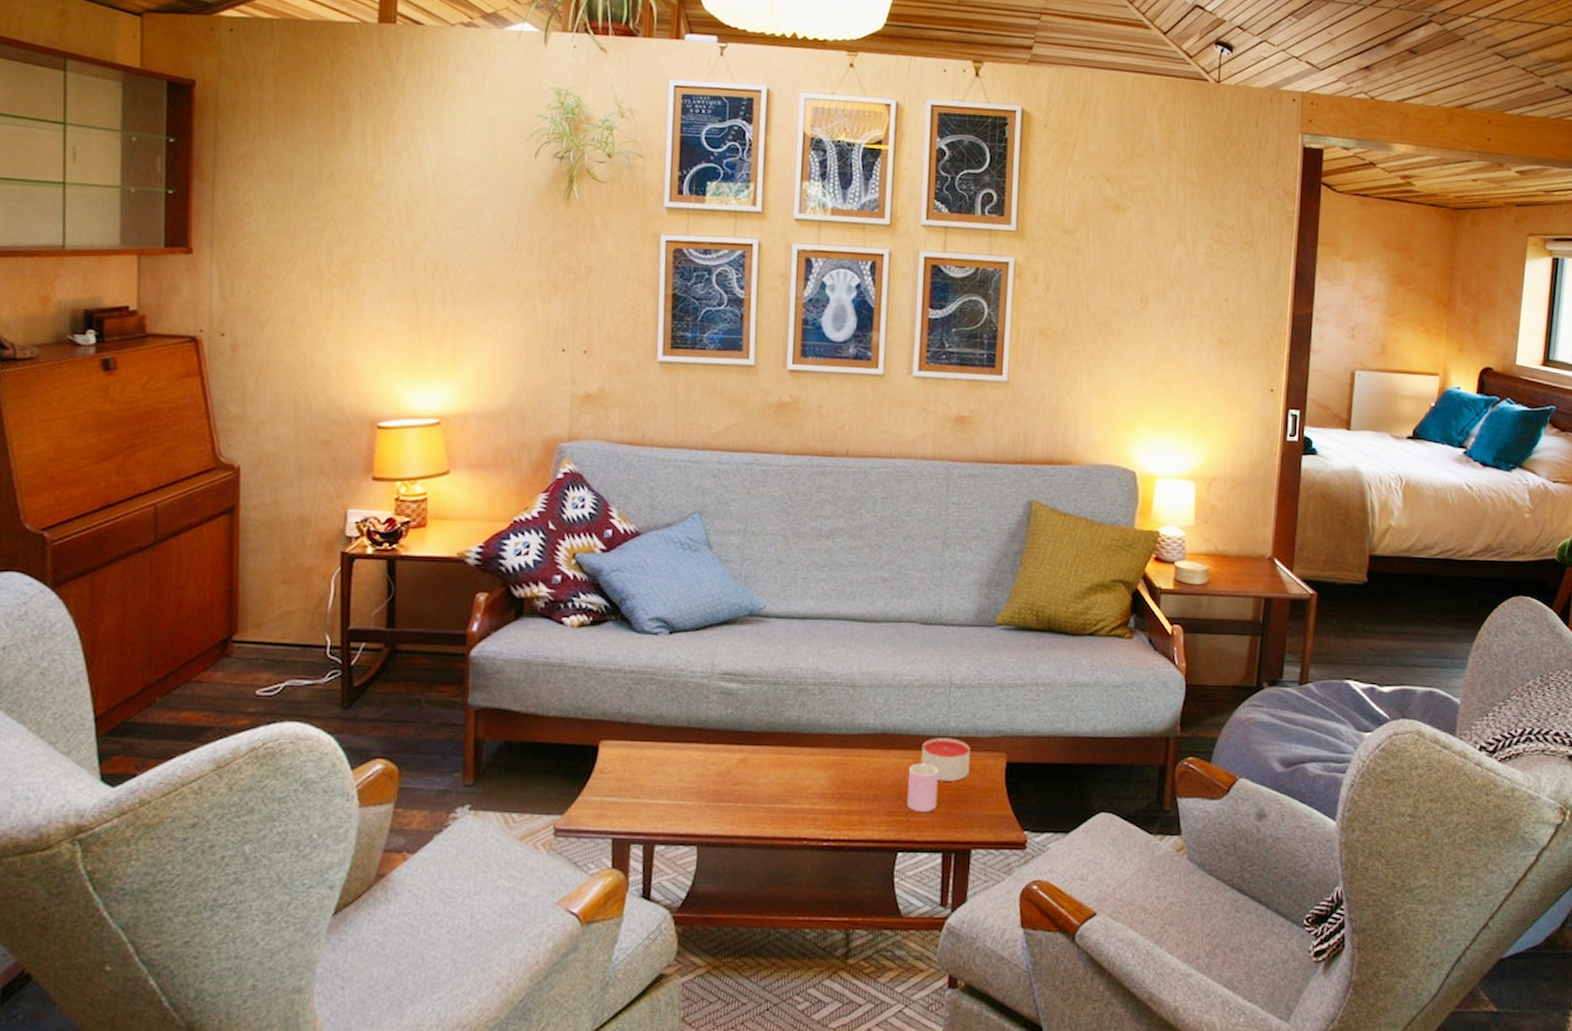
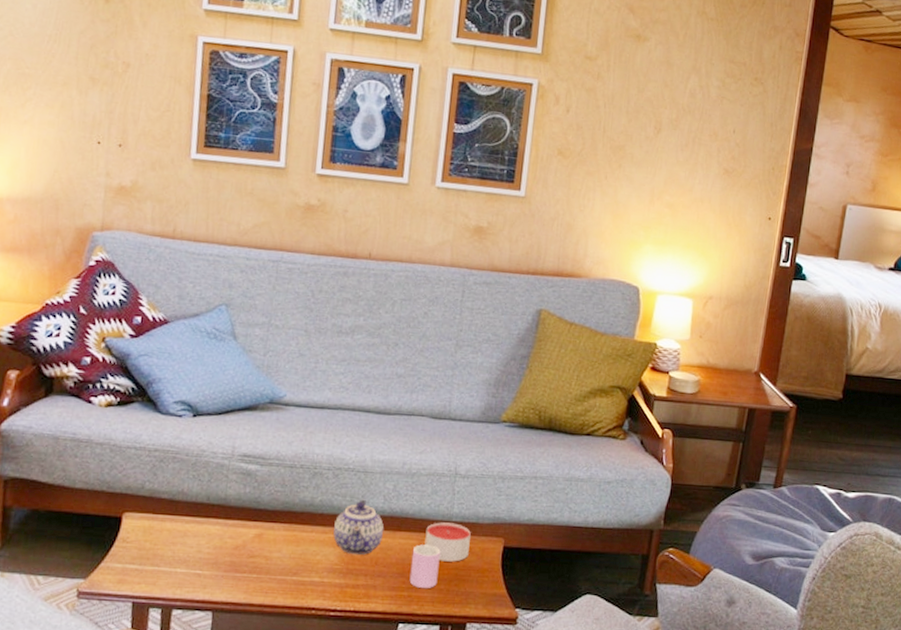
teapot: none [823,716,877,778] -> present [333,499,384,555]

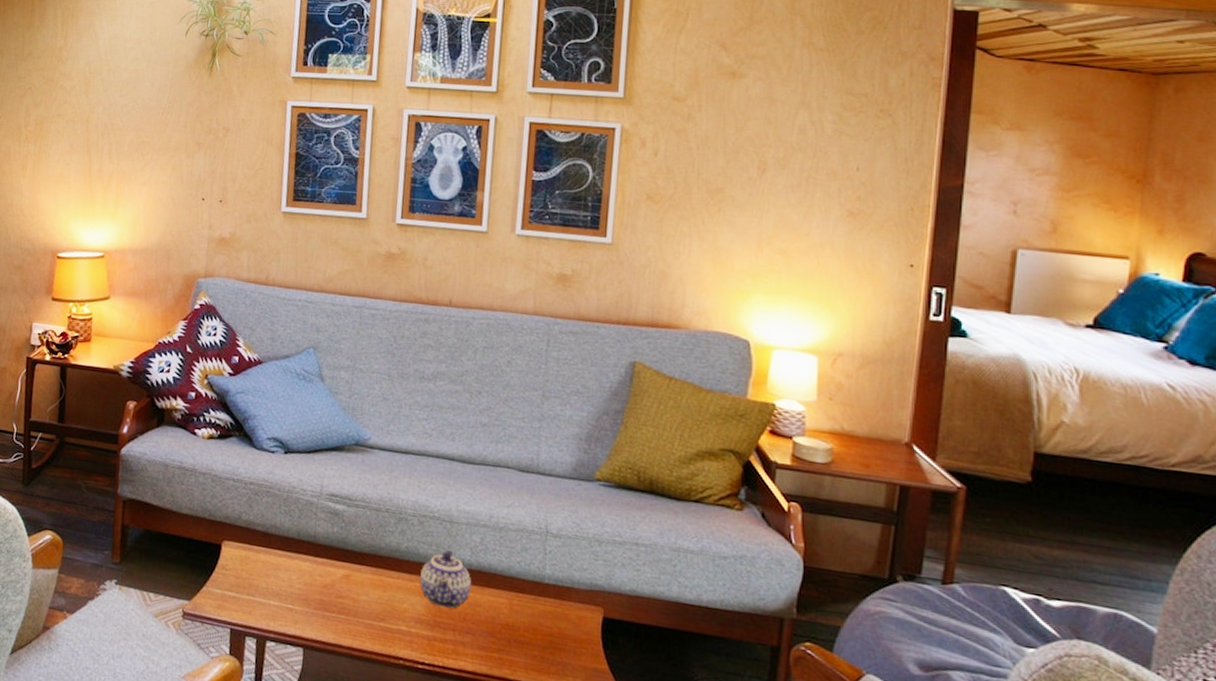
cup: present [409,544,441,588] -> none [500,604,533,653]
candle: present [424,522,471,562] -> none [515,582,566,628]

